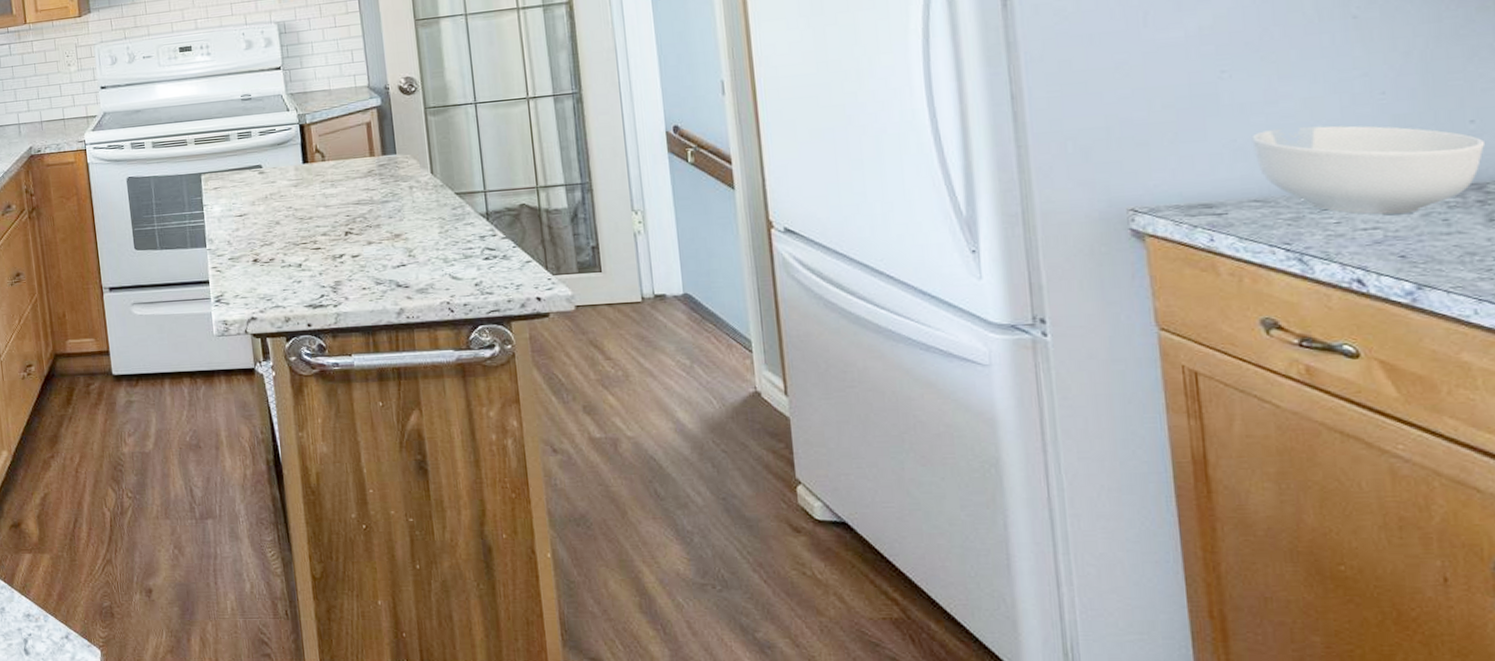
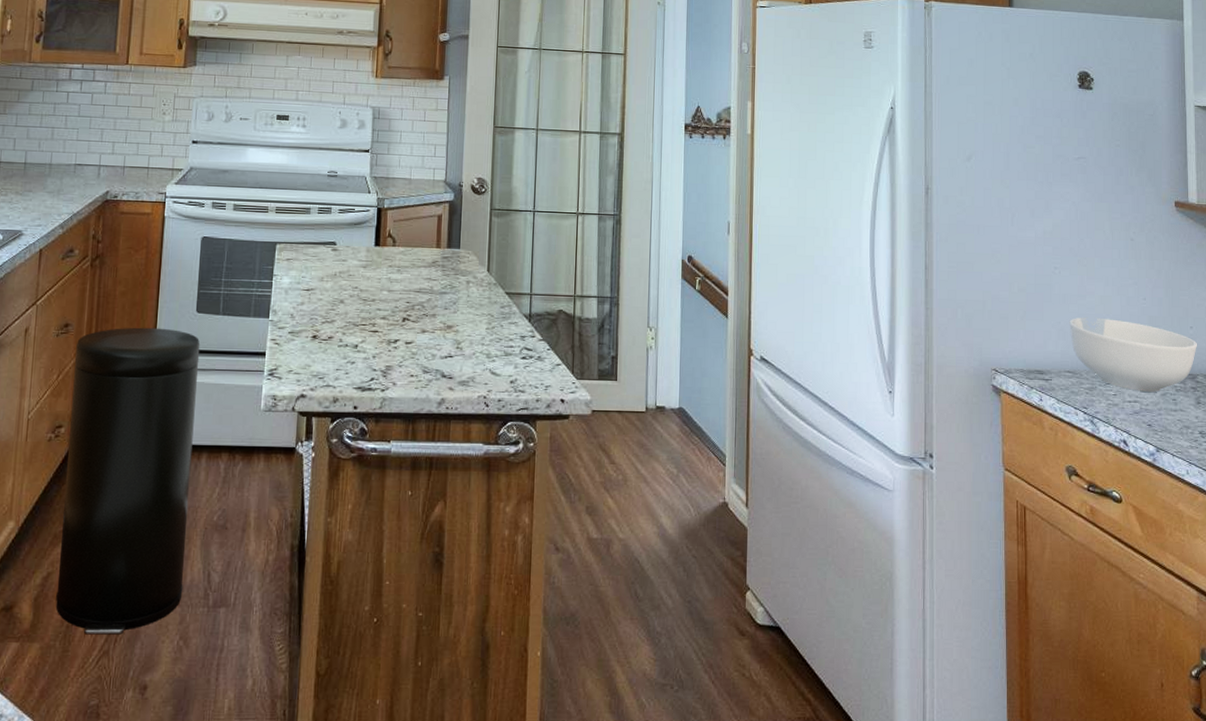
pedal bin: none [30,267,169,546] -> present [55,327,201,635]

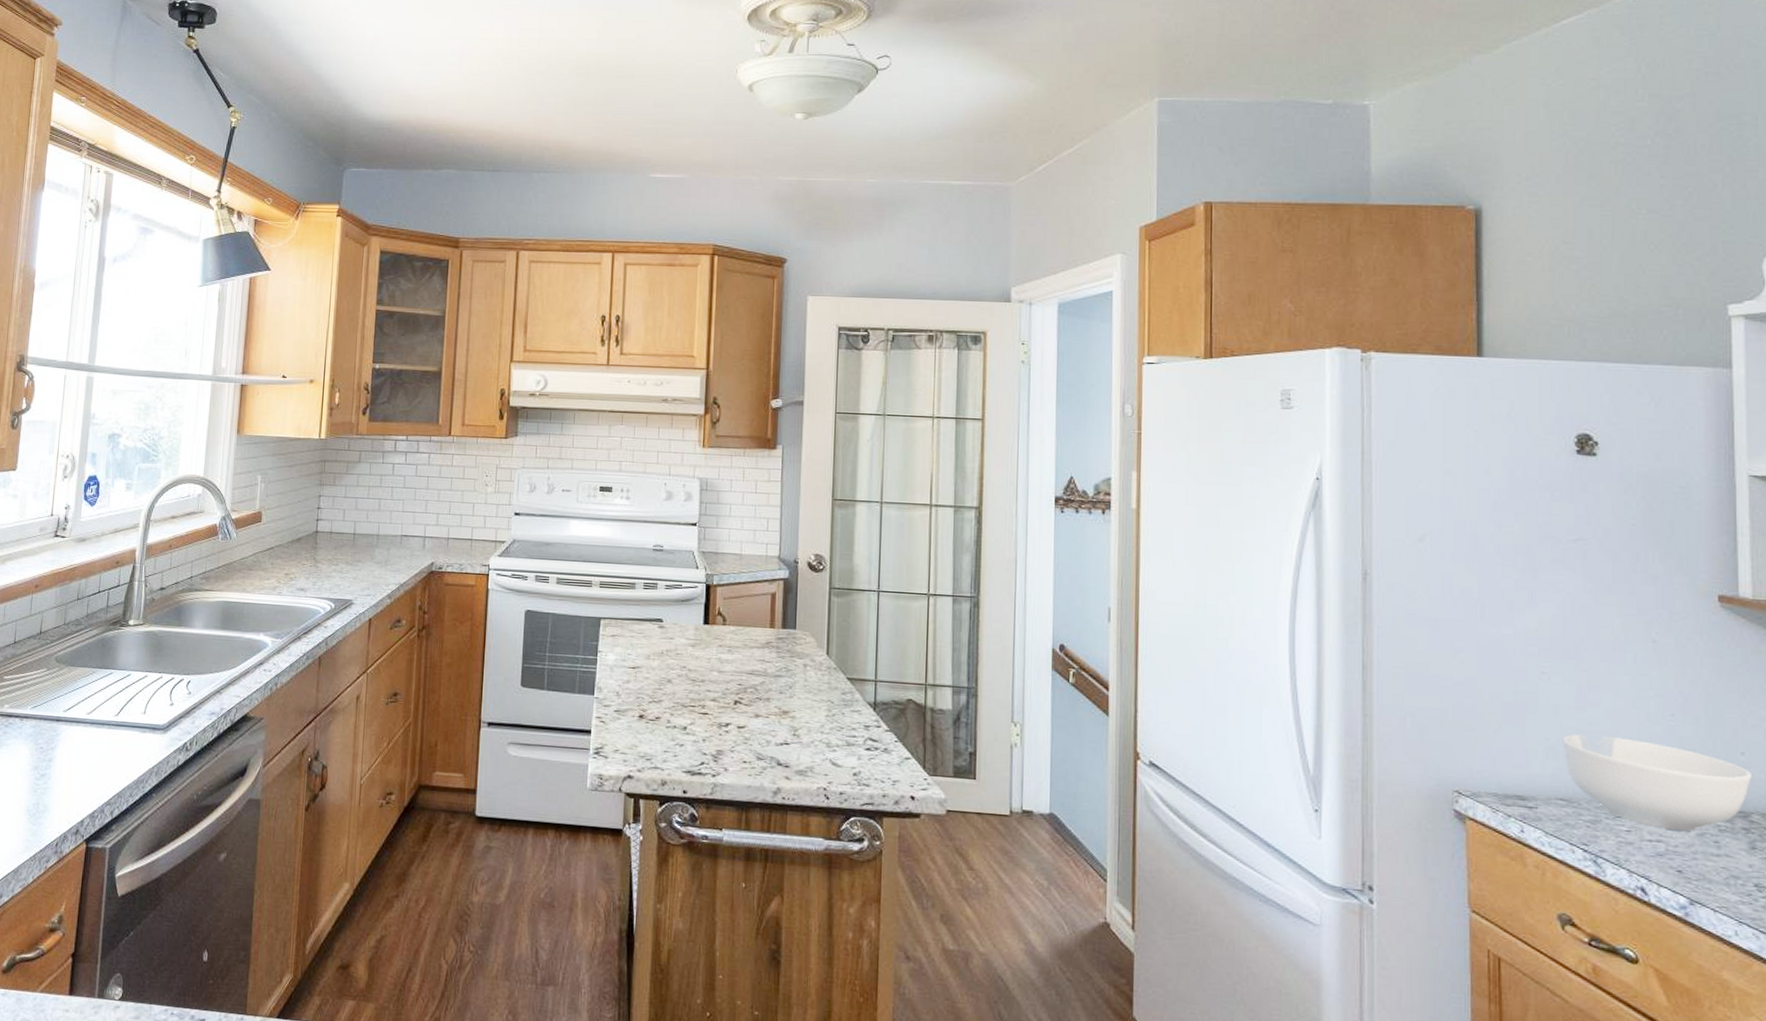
pedal bin: present [55,327,201,635] -> none [389,699,525,1003]

